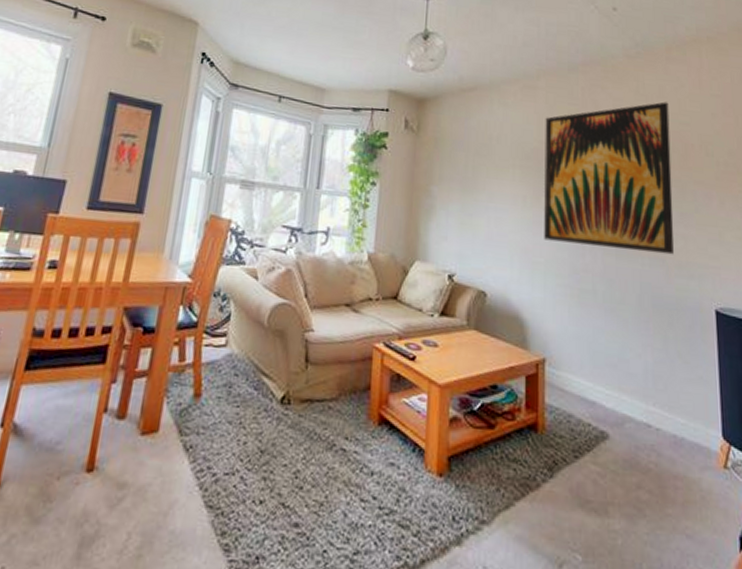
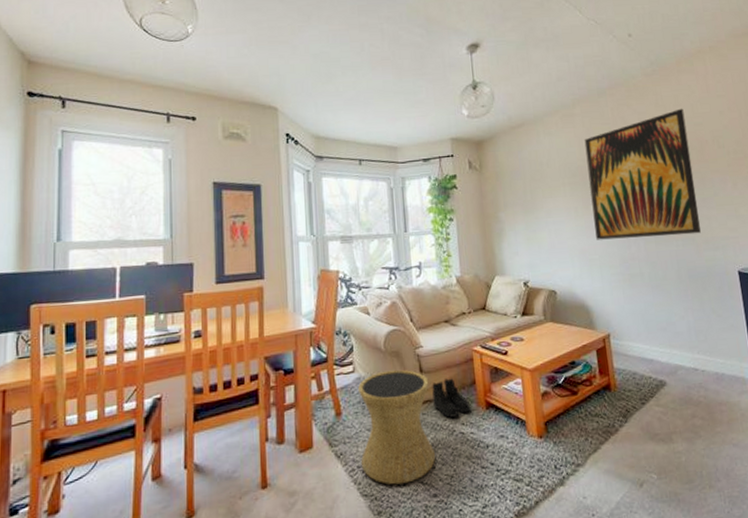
side table: none [213,352,314,502] -> present [358,369,436,485]
boots: none [314,376,359,428] -> present [432,378,470,418]

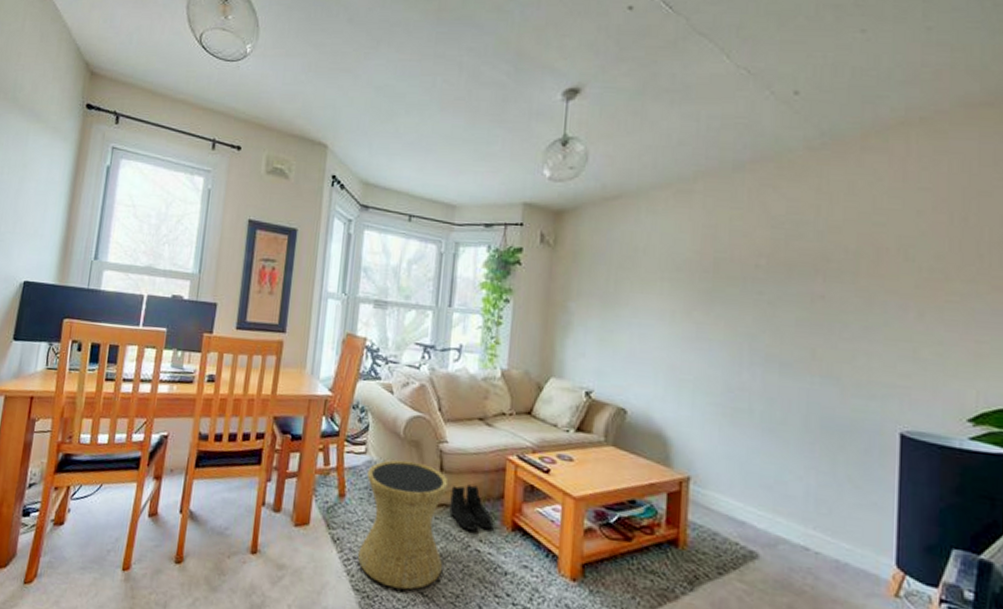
wall art: present [584,108,701,240] -> none [694,199,860,373]

